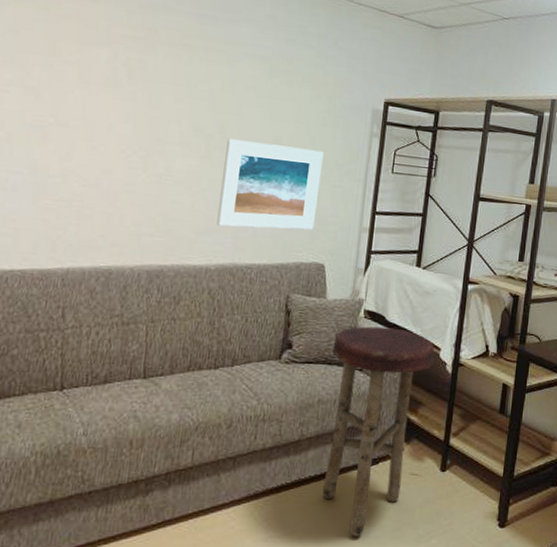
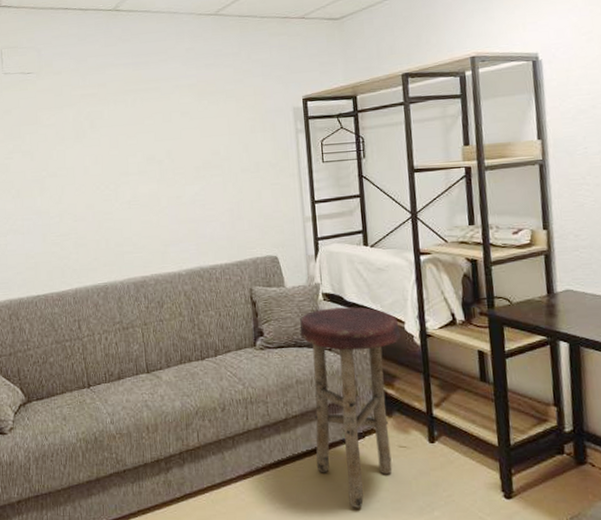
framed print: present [216,139,324,230] -> none [175,155,262,236]

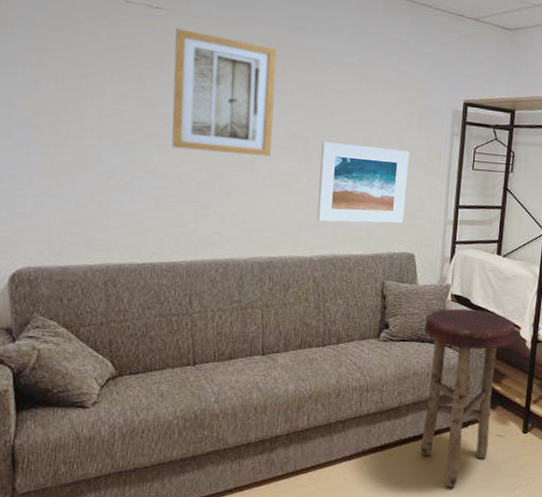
wall art: none [44,85,132,189] -> present [171,28,277,157]
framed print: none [175,155,262,236] -> present [317,142,410,224]

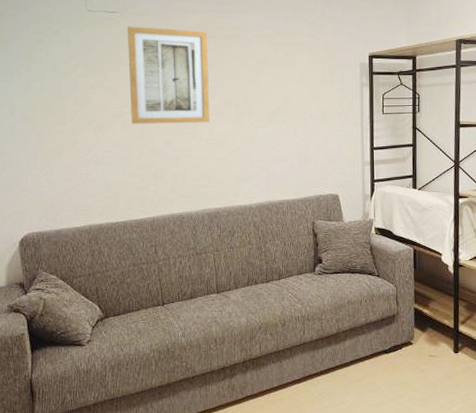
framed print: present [317,142,410,224] -> none [251,104,326,173]
stool: present [420,308,516,487] -> none [353,240,439,405]

